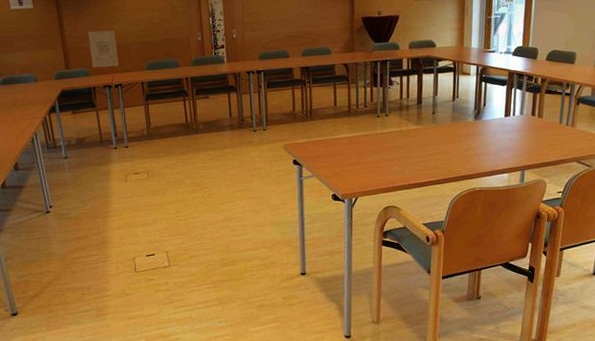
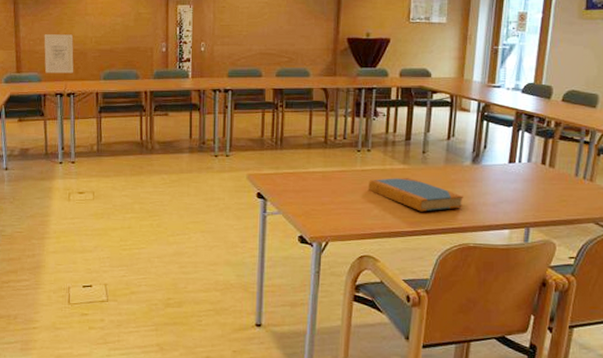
book: none [388,136,469,165] -> present [369,177,463,212]

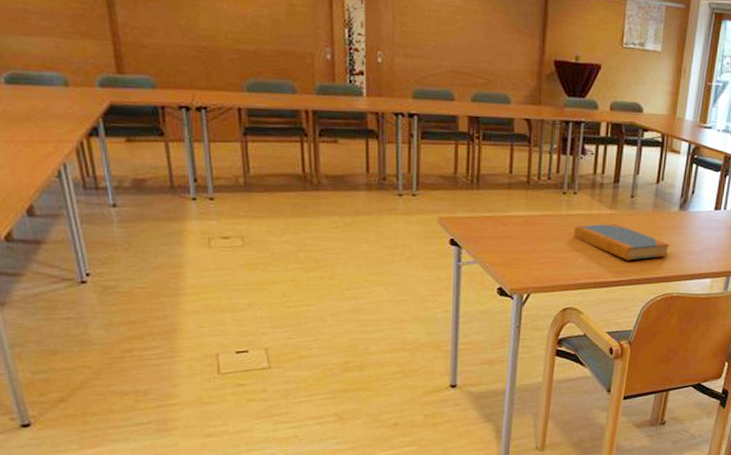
wall art: present [44,34,74,74] -> none [155,22,203,80]

